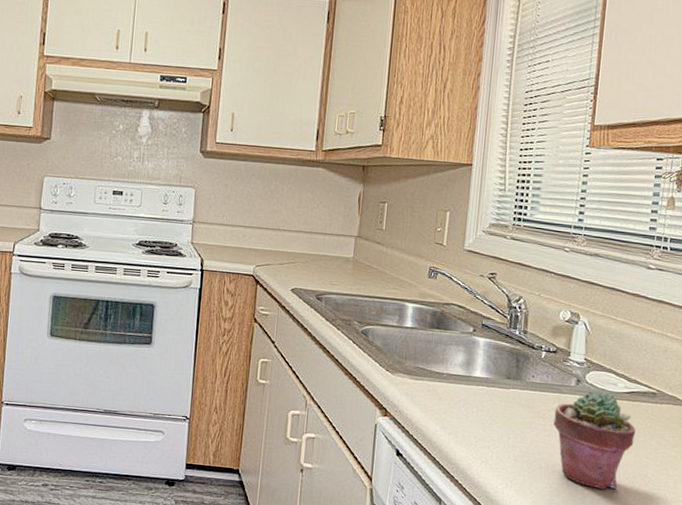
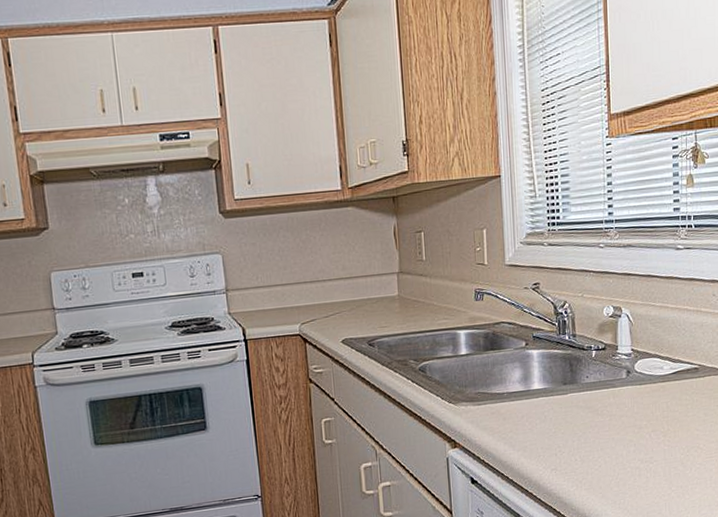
potted succulent: present [553,390,636,490] -> none [611,377,685,470]

